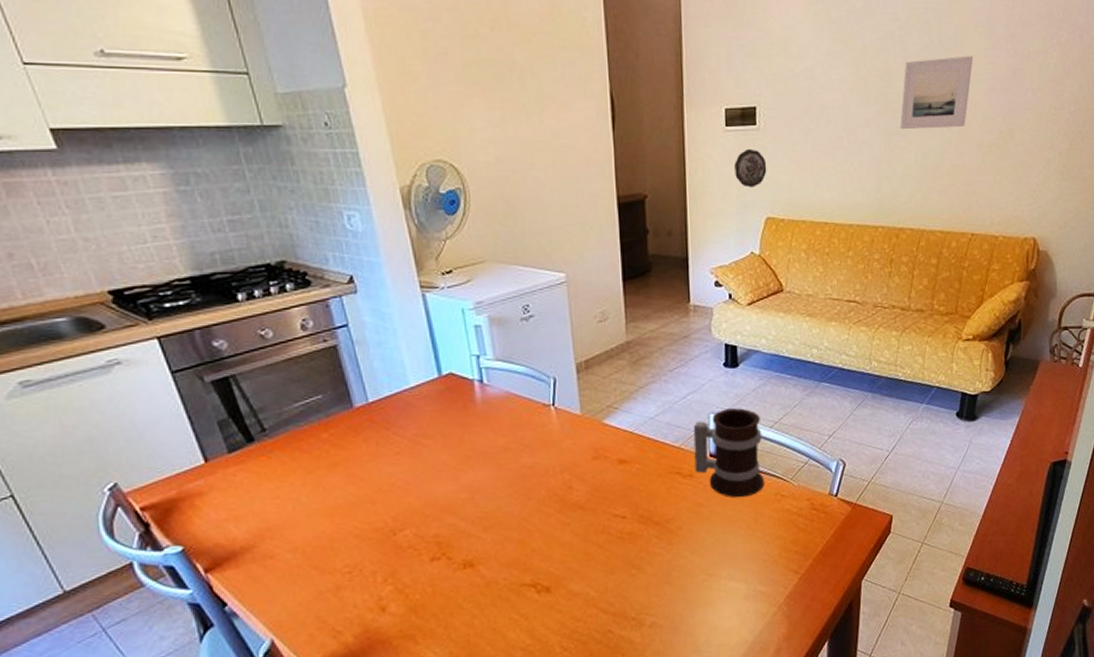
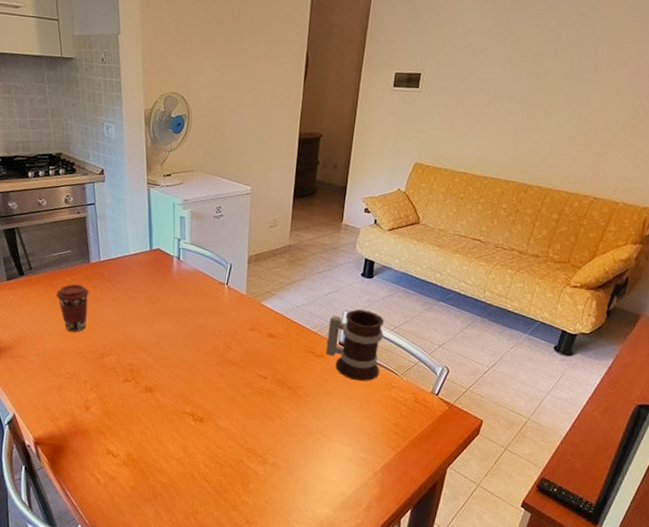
coffee cup: none [310,440,362,508] -> present [56,284,89,332]
decorative plate: present [734,148,767,188] -> none [395,106,423,138]
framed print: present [900,56,974,130] -> none [543,45,622,106]

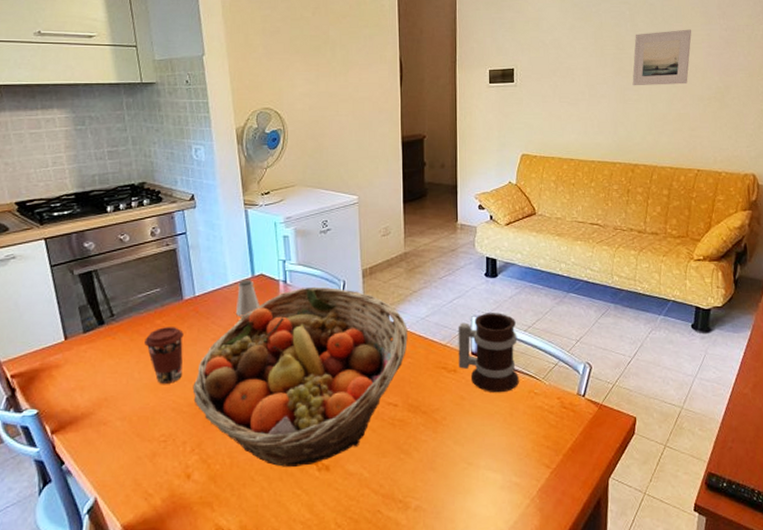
fruit basket: none [94,264,284,416] -> present [192,286,408,467]
saltshaker: none [134,251,156,285] -> present [236,278,261,317]
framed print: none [543,45,622,106] -> present [632,29,692,86]

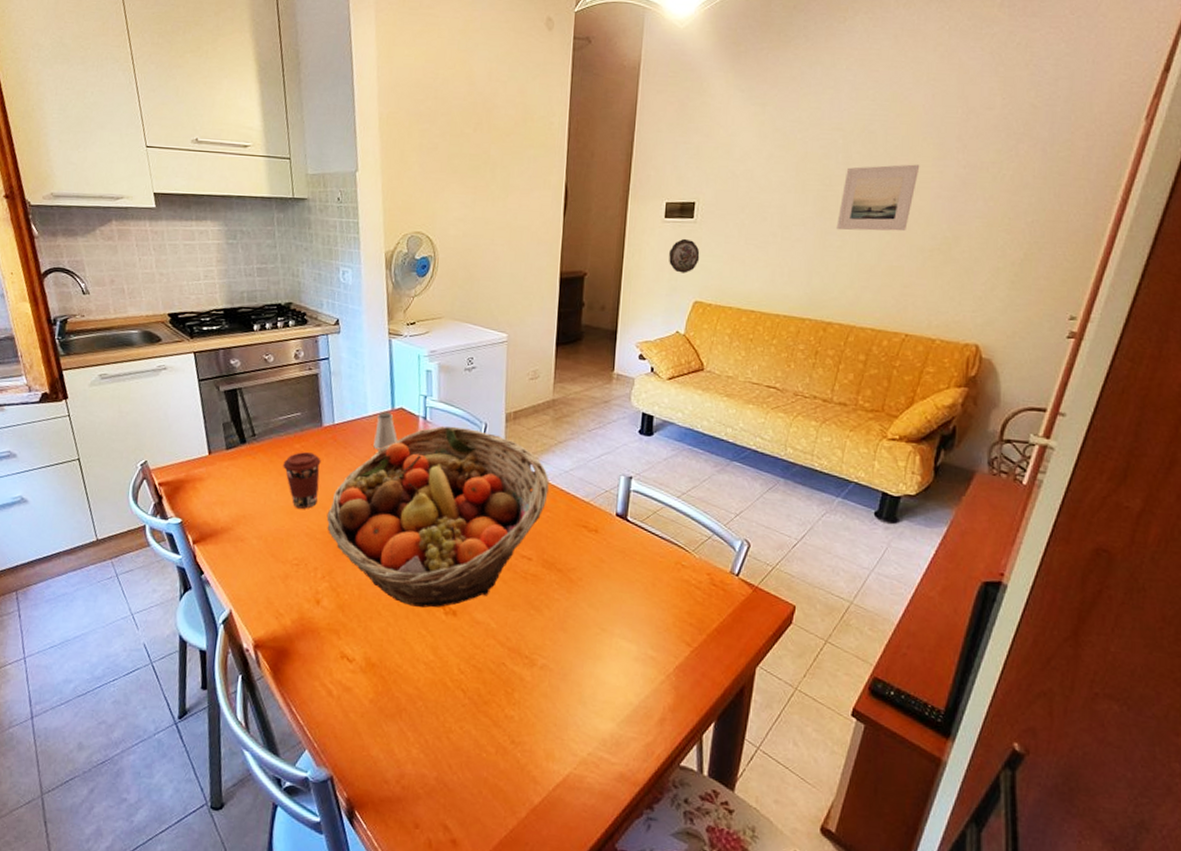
mug: present [458,313,519,393] -> none [600,473,669,561]
decorative plate: none [496,100,523,131] -> present [669,238,700,273]

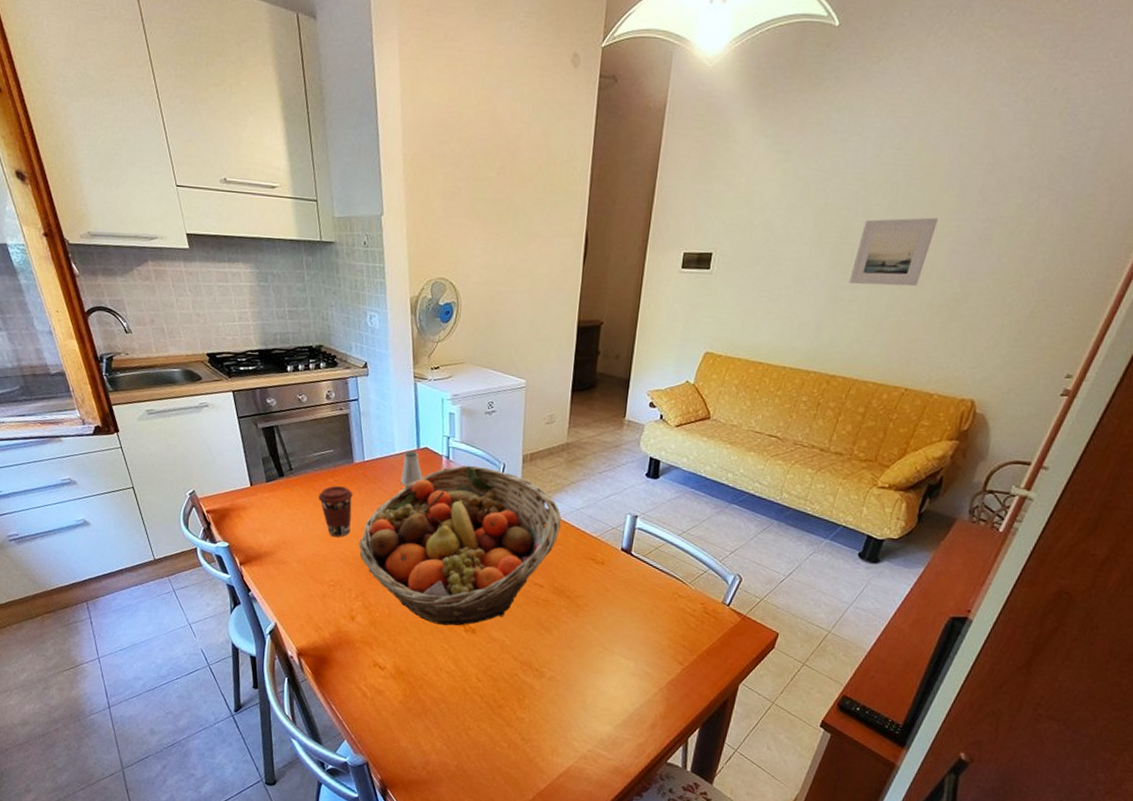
decorative plate: present [669,238,700,273] -> none [683,289,714,325]

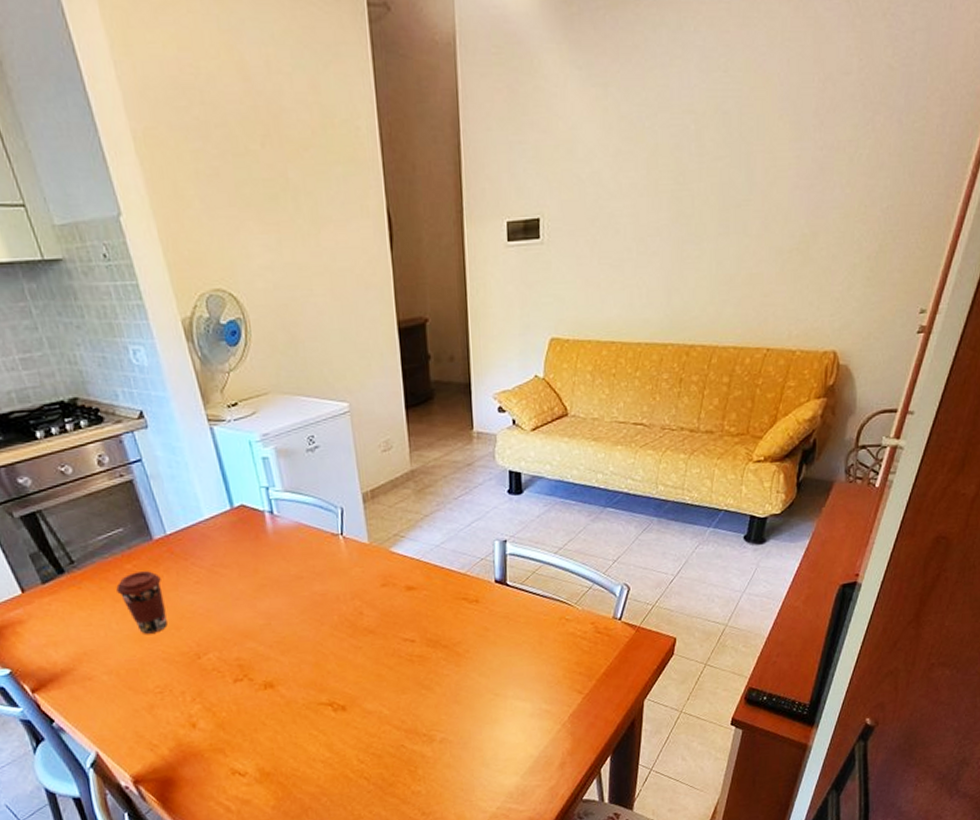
fruit basket: present [359,464,561,626] -> none [181,516,422,710]
saltshaker: present [401,450,424,486] -> none [215,511,246,556]
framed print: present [849,217,939,287] -> none [693,149,777,237]

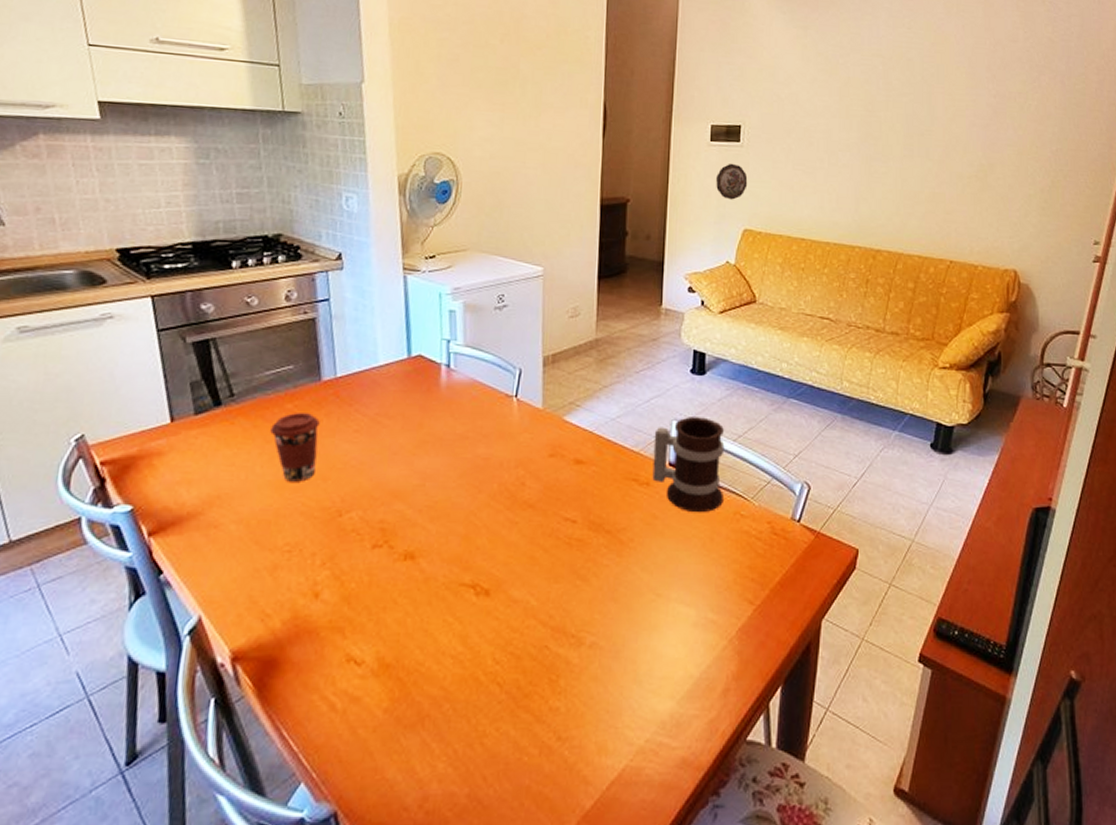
mug: none [478,534,549,622] -> present [652,417,725,513]
decorative plate: none [517,264,551,307] -> present [716,163,748,200]

